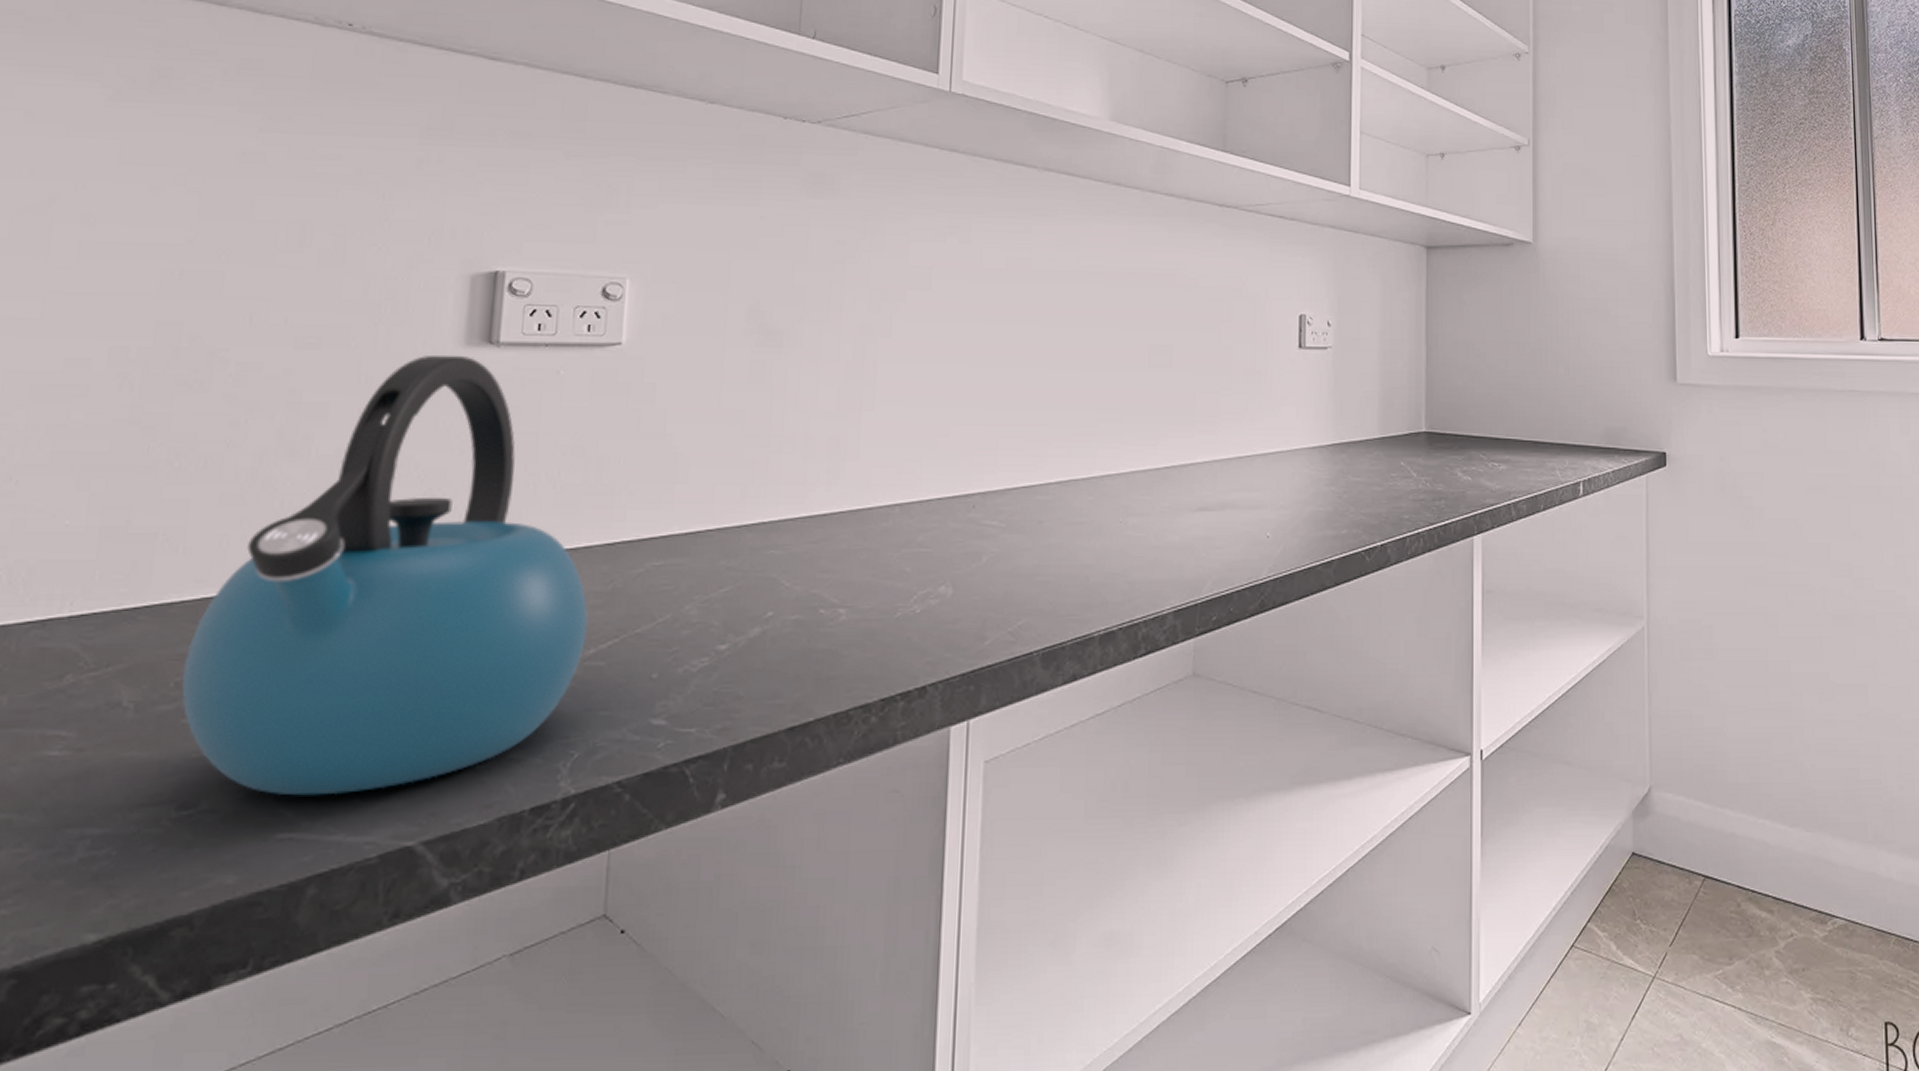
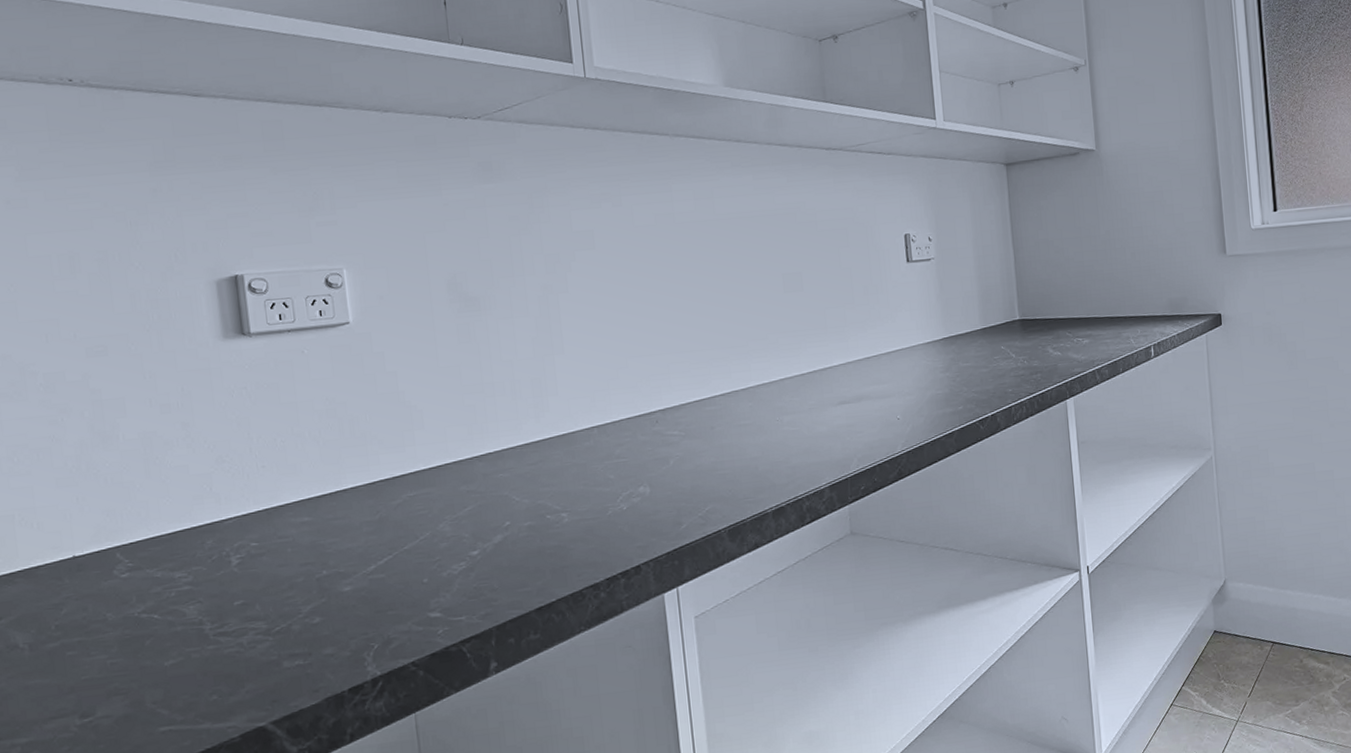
kettle: present [181,354,588,796] -> none [58,347,367,700]

